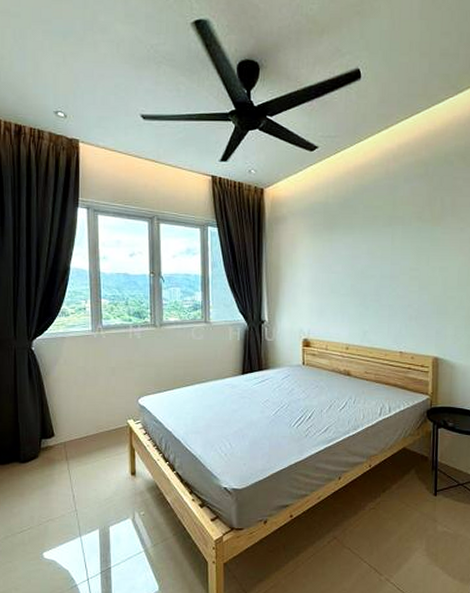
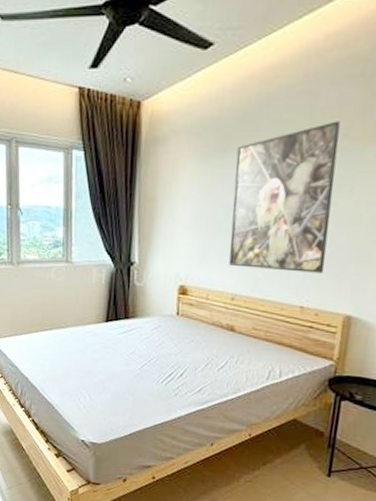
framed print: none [341,207,415,324] -> present [229,121,341,273]

